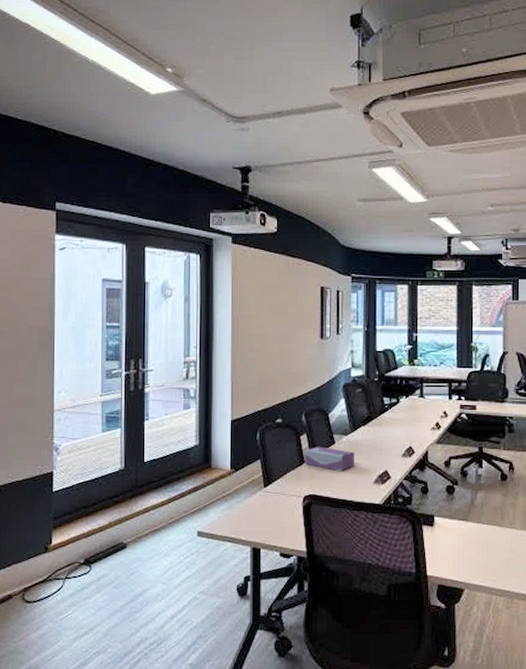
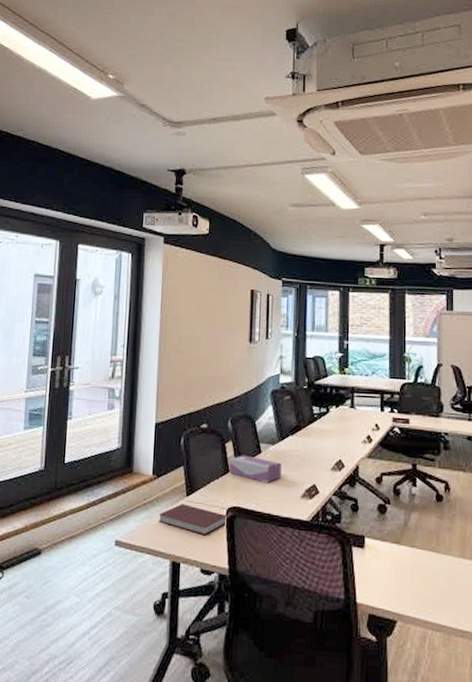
notebook: none [238,495,304,523] -> present [159,504,228,536]

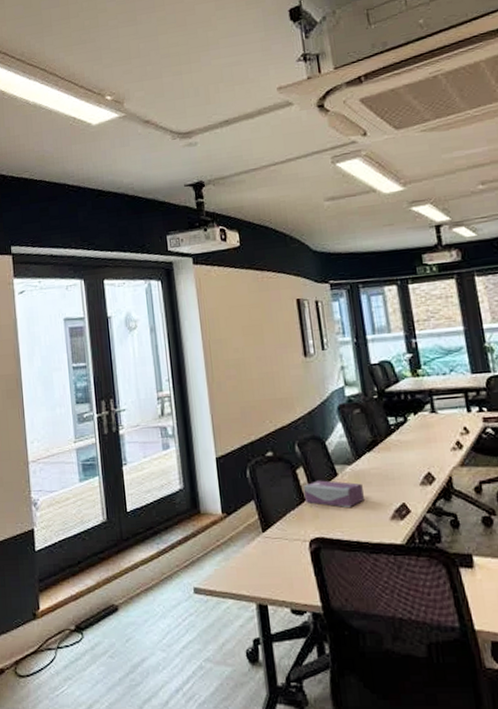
notebook: present [159,504,228,536] -> none [236,541,313,573]

